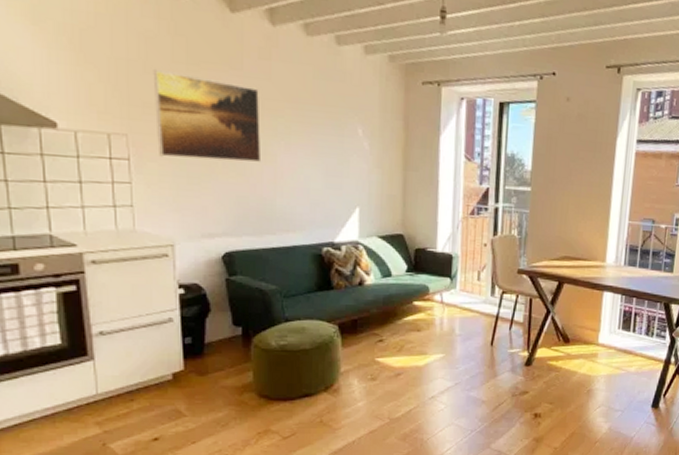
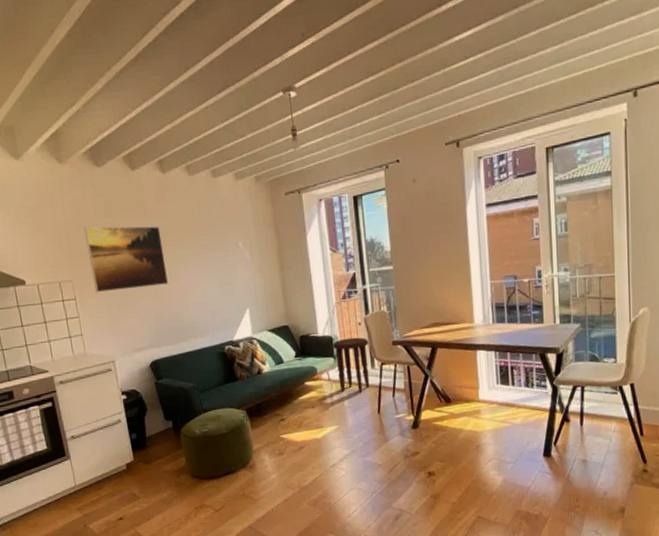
side table: none [450,258,493,321] -> present [332,337,370,393]

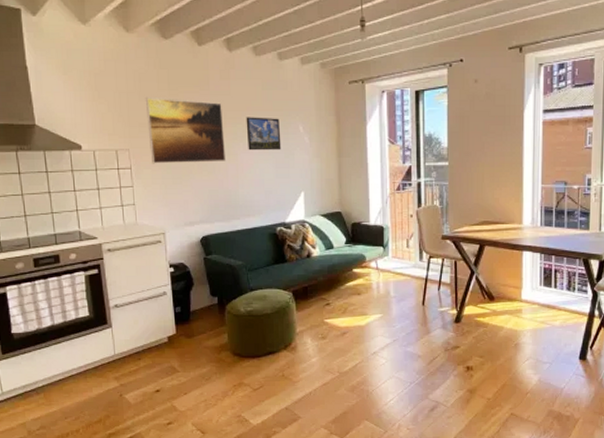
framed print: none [185,236,223,271] -> present [246,117,281,151]
side table: present [332,337,370,393] -> none [382,229,419,283]

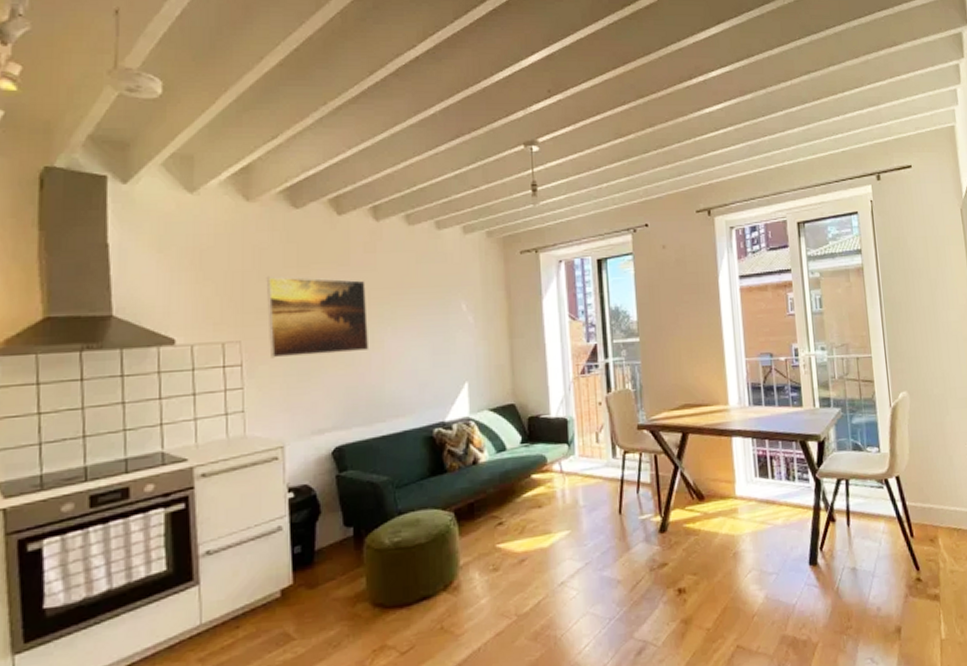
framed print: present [246,117,281,151] -> none [395,295,440,336]

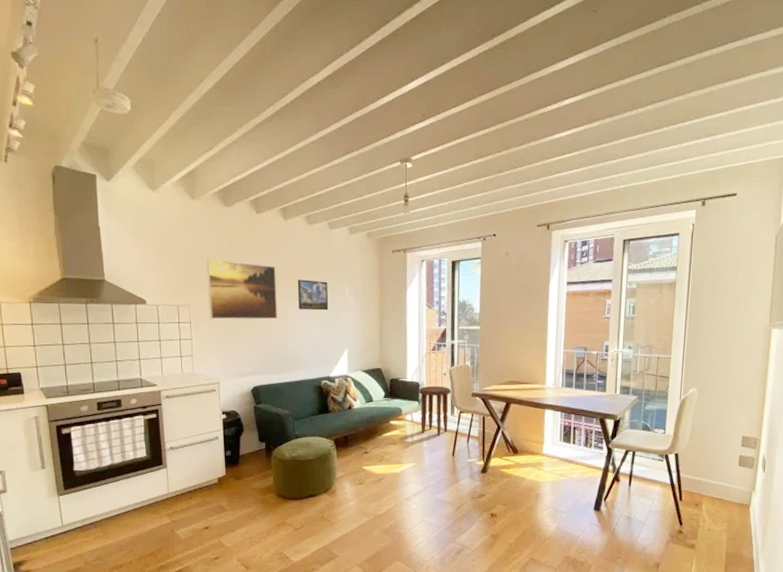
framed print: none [395,295,440,336] -> present [297,279,329,311]
side table: none [566,419,610,488] -> present [418,385,451,436]

